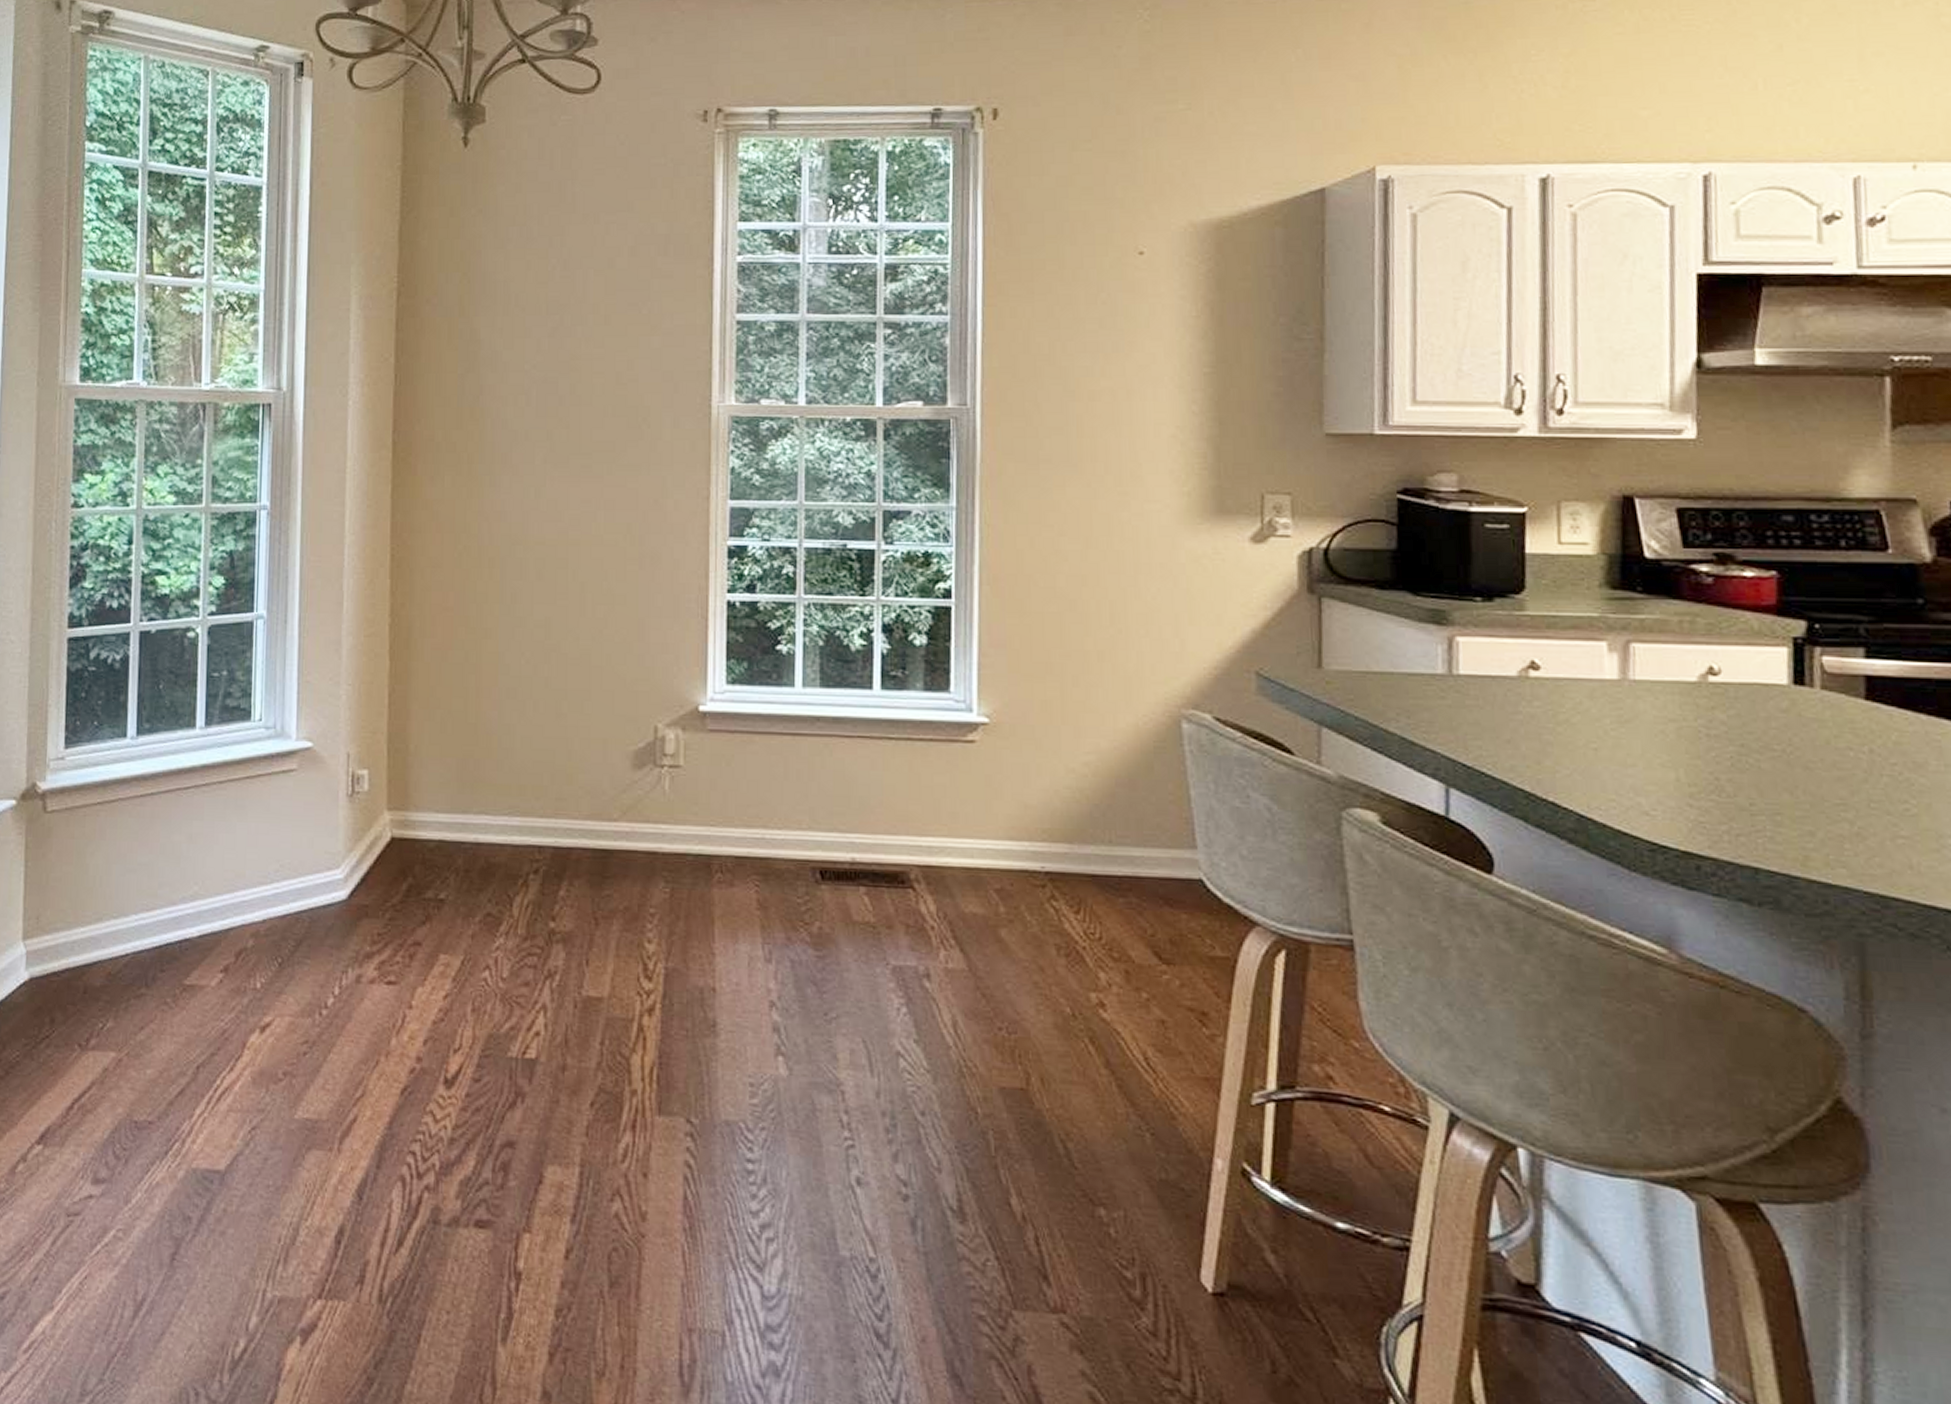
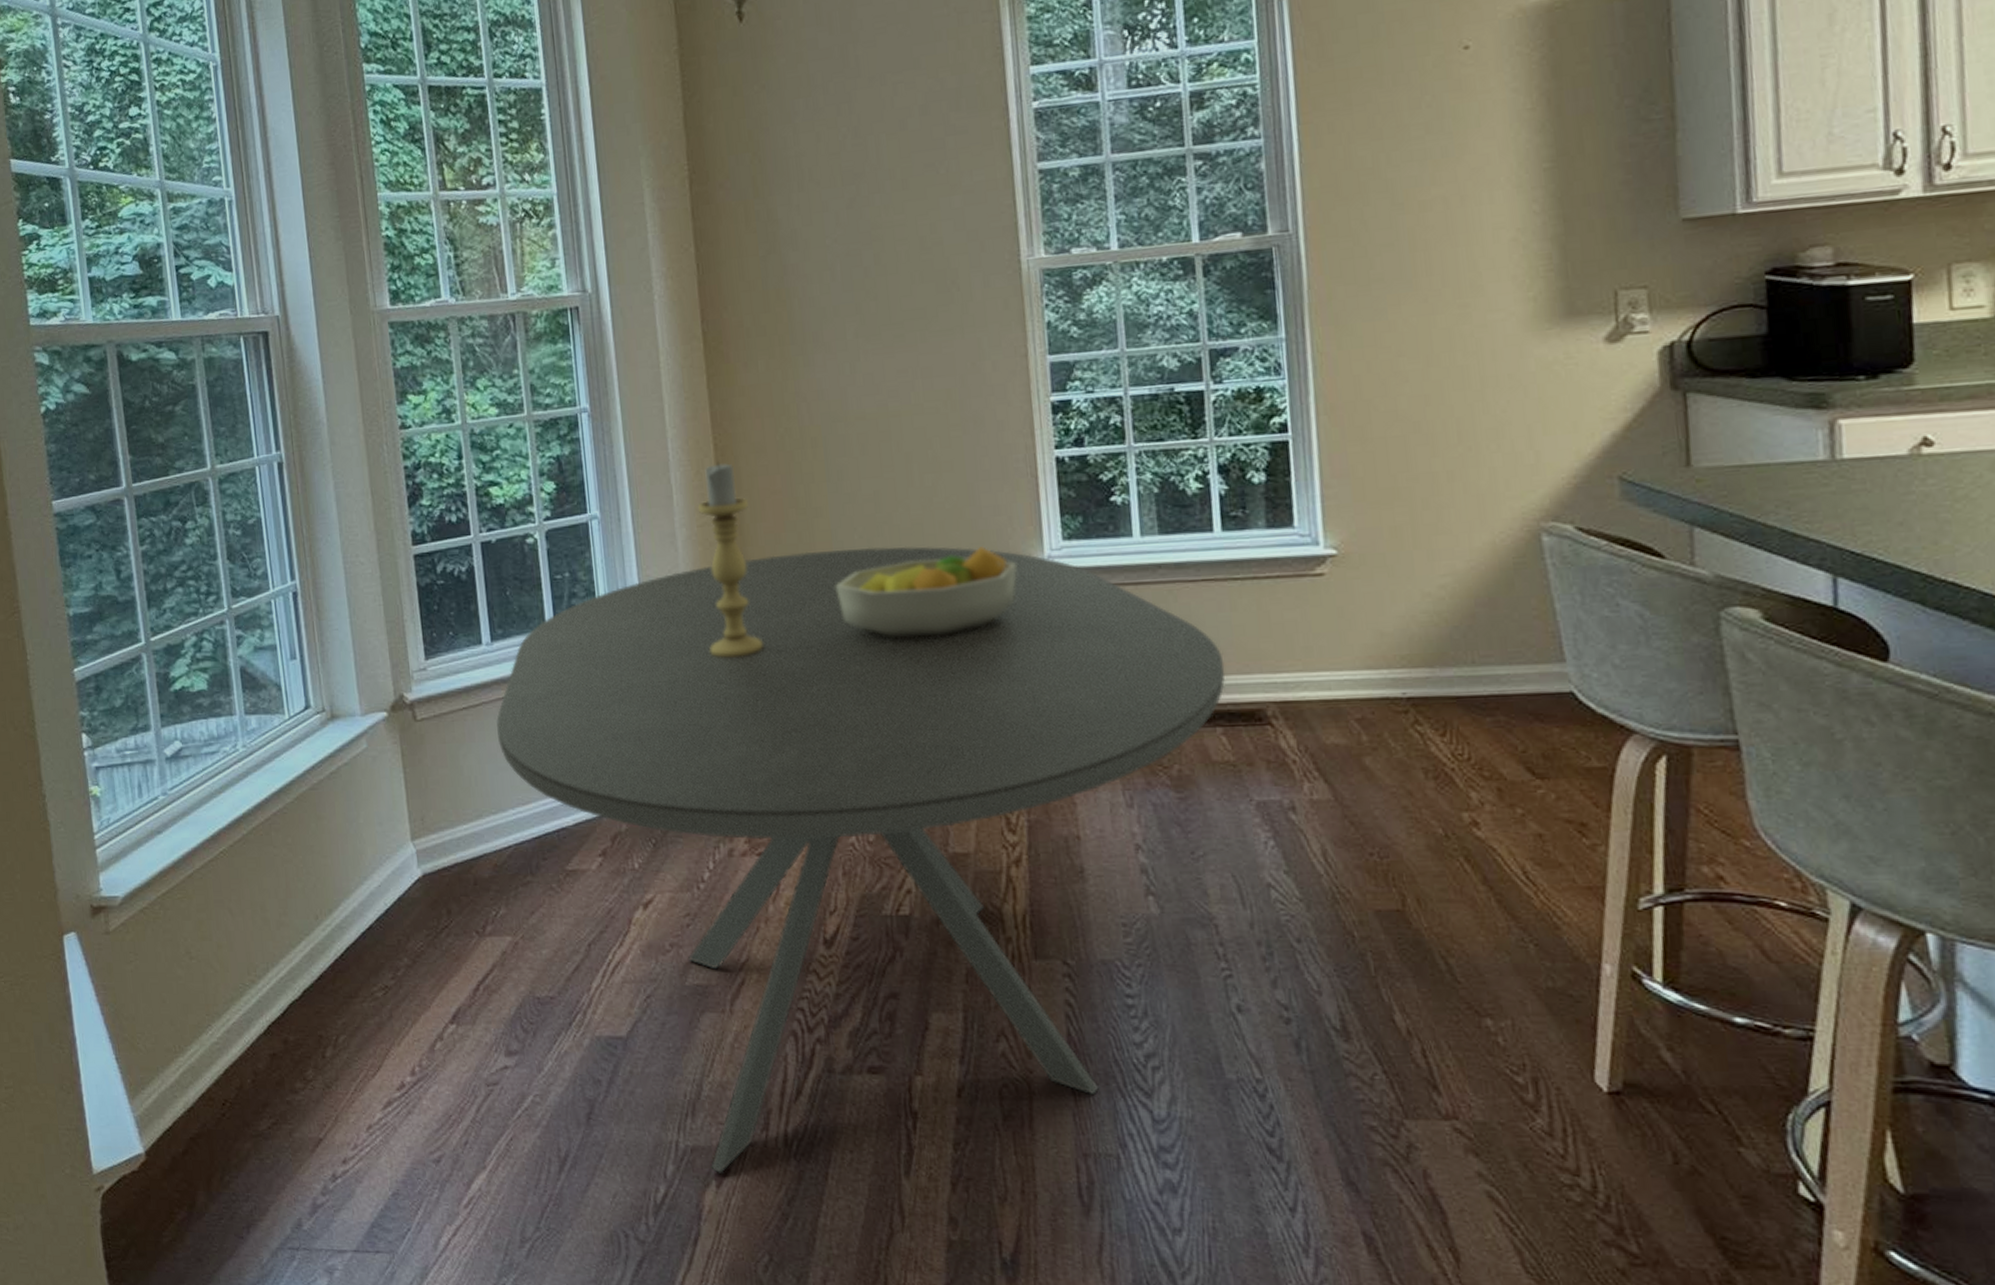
dining table: none [130,672,873,1329] -> present [496,546,1226,1173]
candle holder: none [362,572,418,774] -> present [697,461,763,658]
fruit bowl: none [496,683,678,770] -> present [835,546,1017,638]

